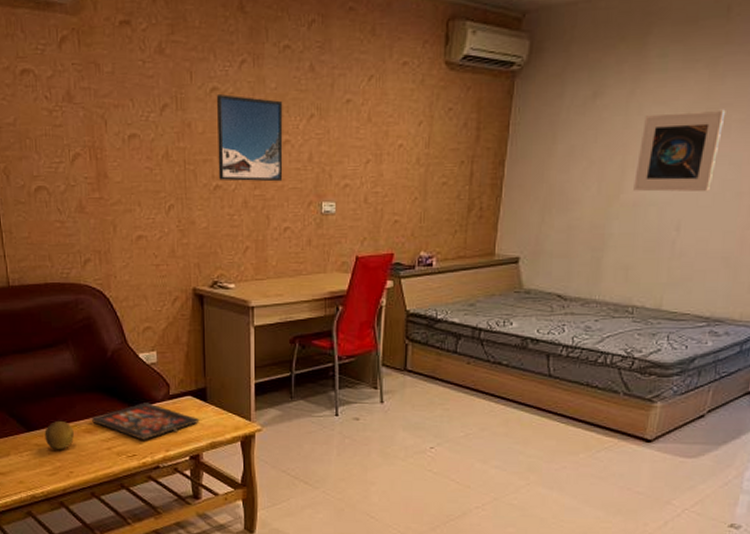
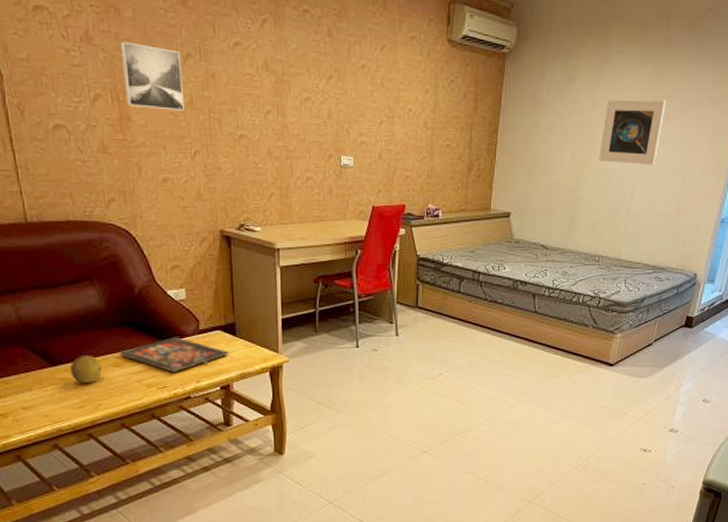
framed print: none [99,97,159,165] -> present [120,41,184,111]
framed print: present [217,94,283,182] -> none [240,50,305,135]

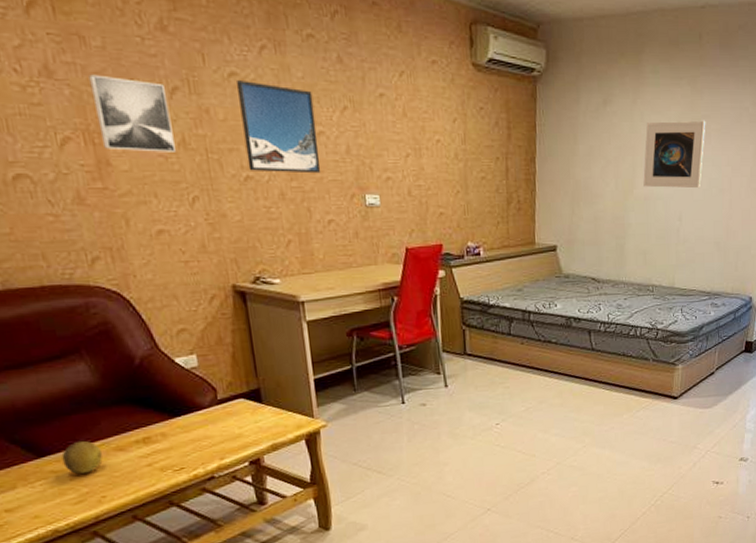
board game: present [119,337,229,372] -> none [122,410,256,451]
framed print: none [240,50,305,135] -> present [237,80,321,174]

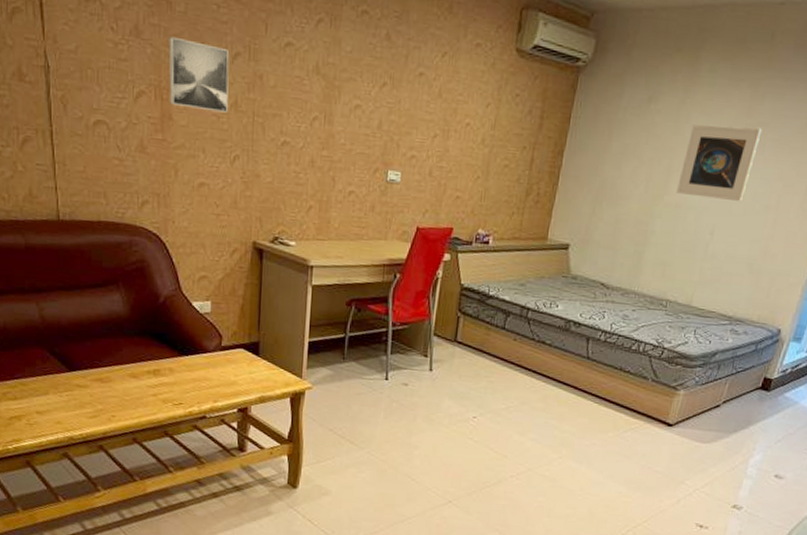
fruit: present [61,440,103,474] -> none [87,362,120,392]
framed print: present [237,80,321,174] -> none [287,50,357,145]

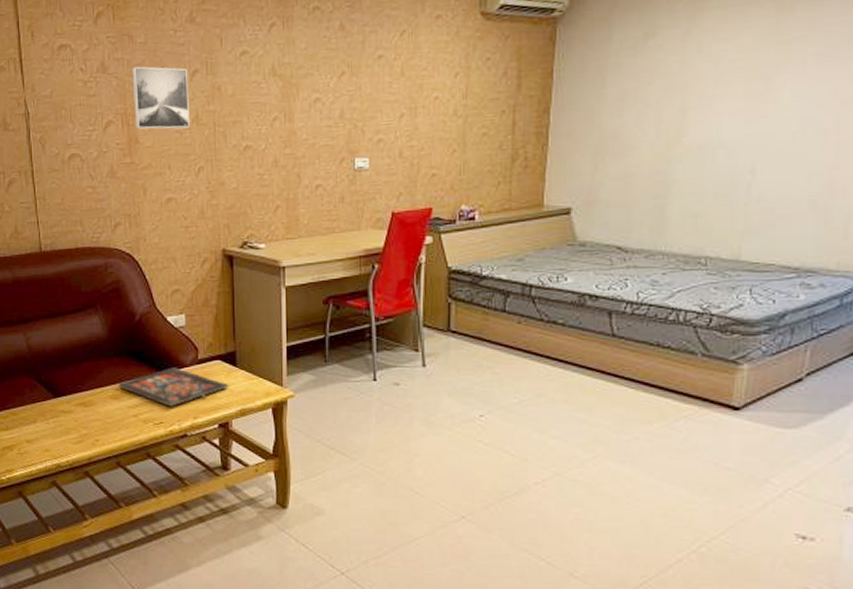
board game: none [138,351,250,389] -> present [118,367,229,407]
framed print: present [676,124,762,202] -> none [697,43,799,133]

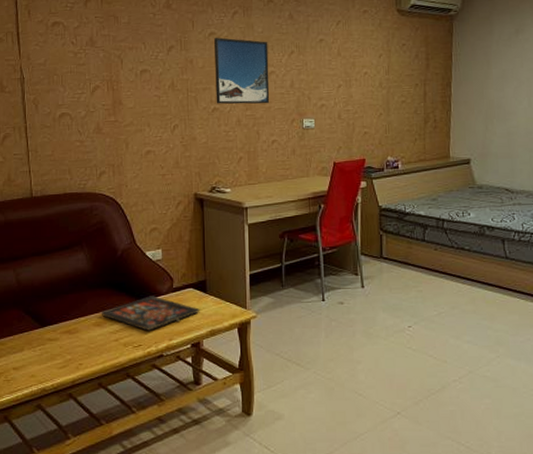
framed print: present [132,66,189,129] -> none [117,41,166,94]
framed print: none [247,57,314,141] -> present [214,37,270,105]

